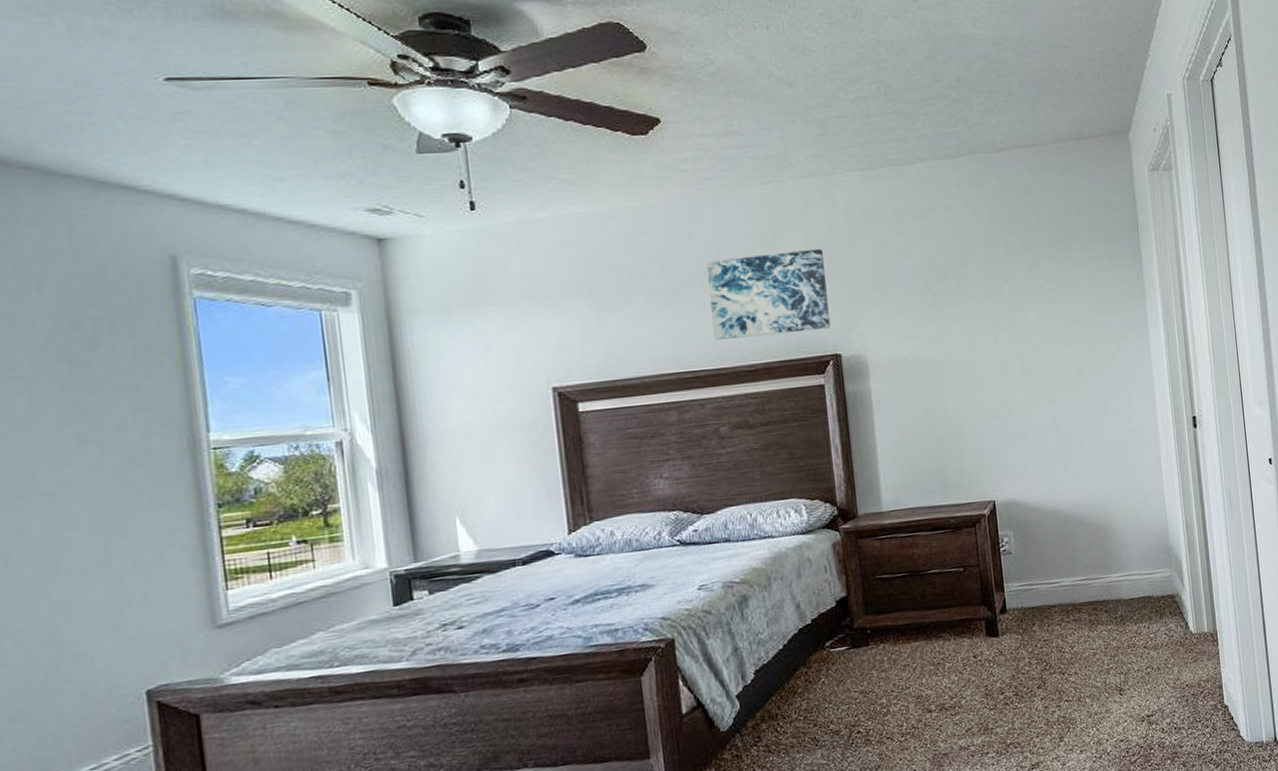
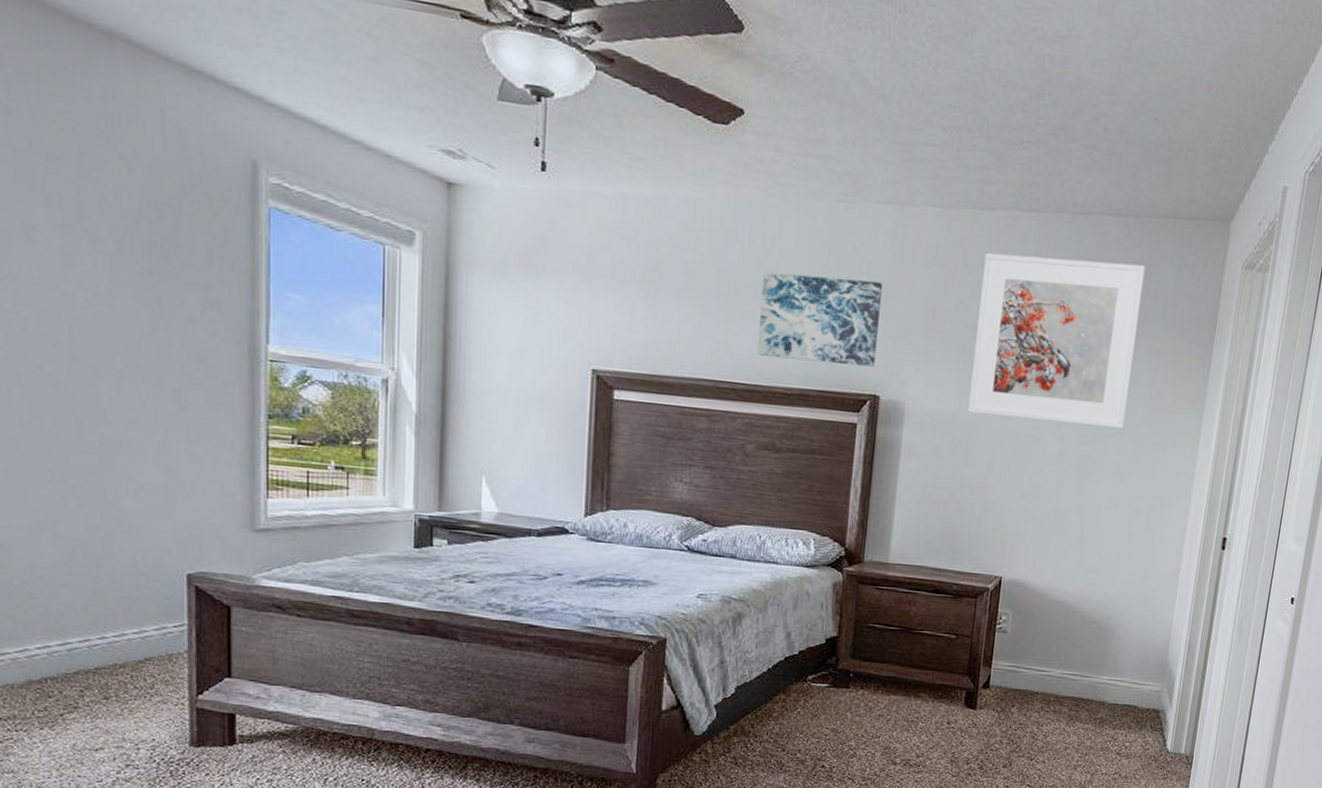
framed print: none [913,186,1078,352] -> present [967,252,1146,429]

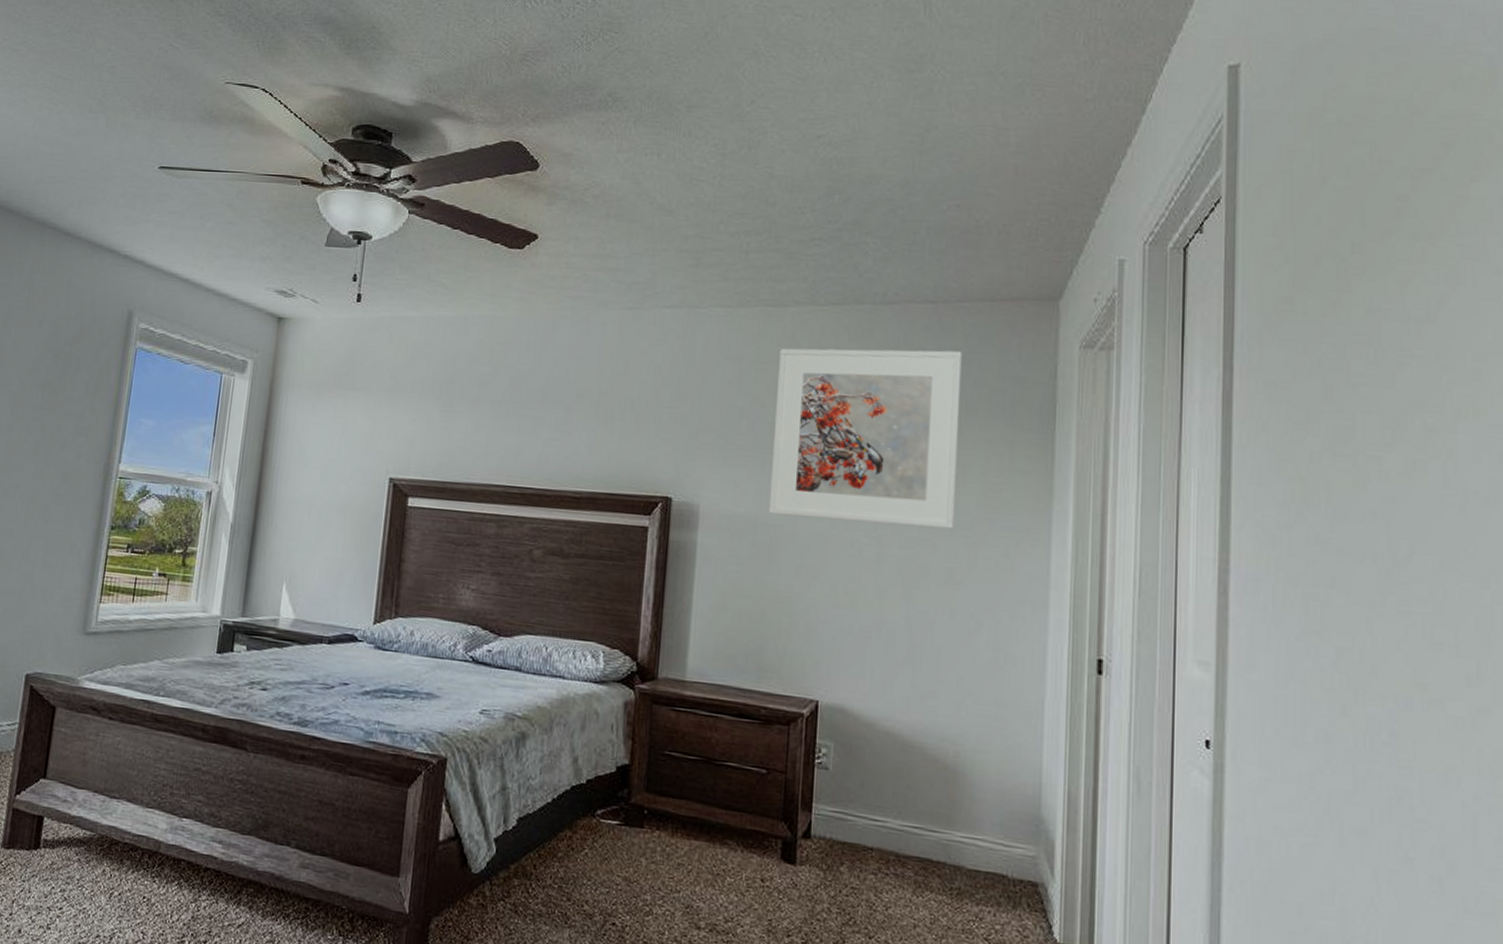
wall art: present [756,271,883,367] -> none [546,379,673,468]

